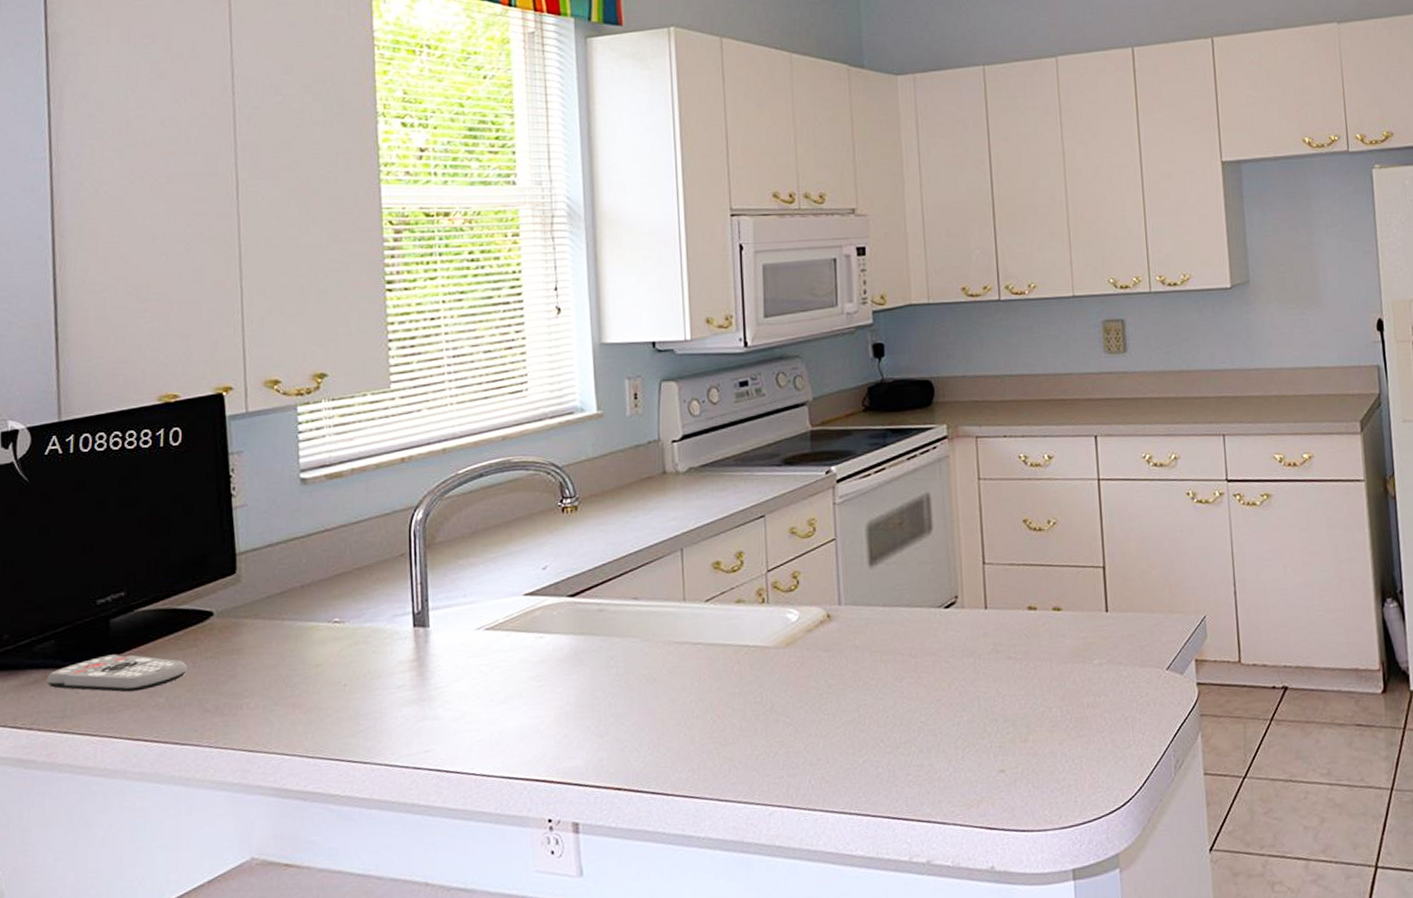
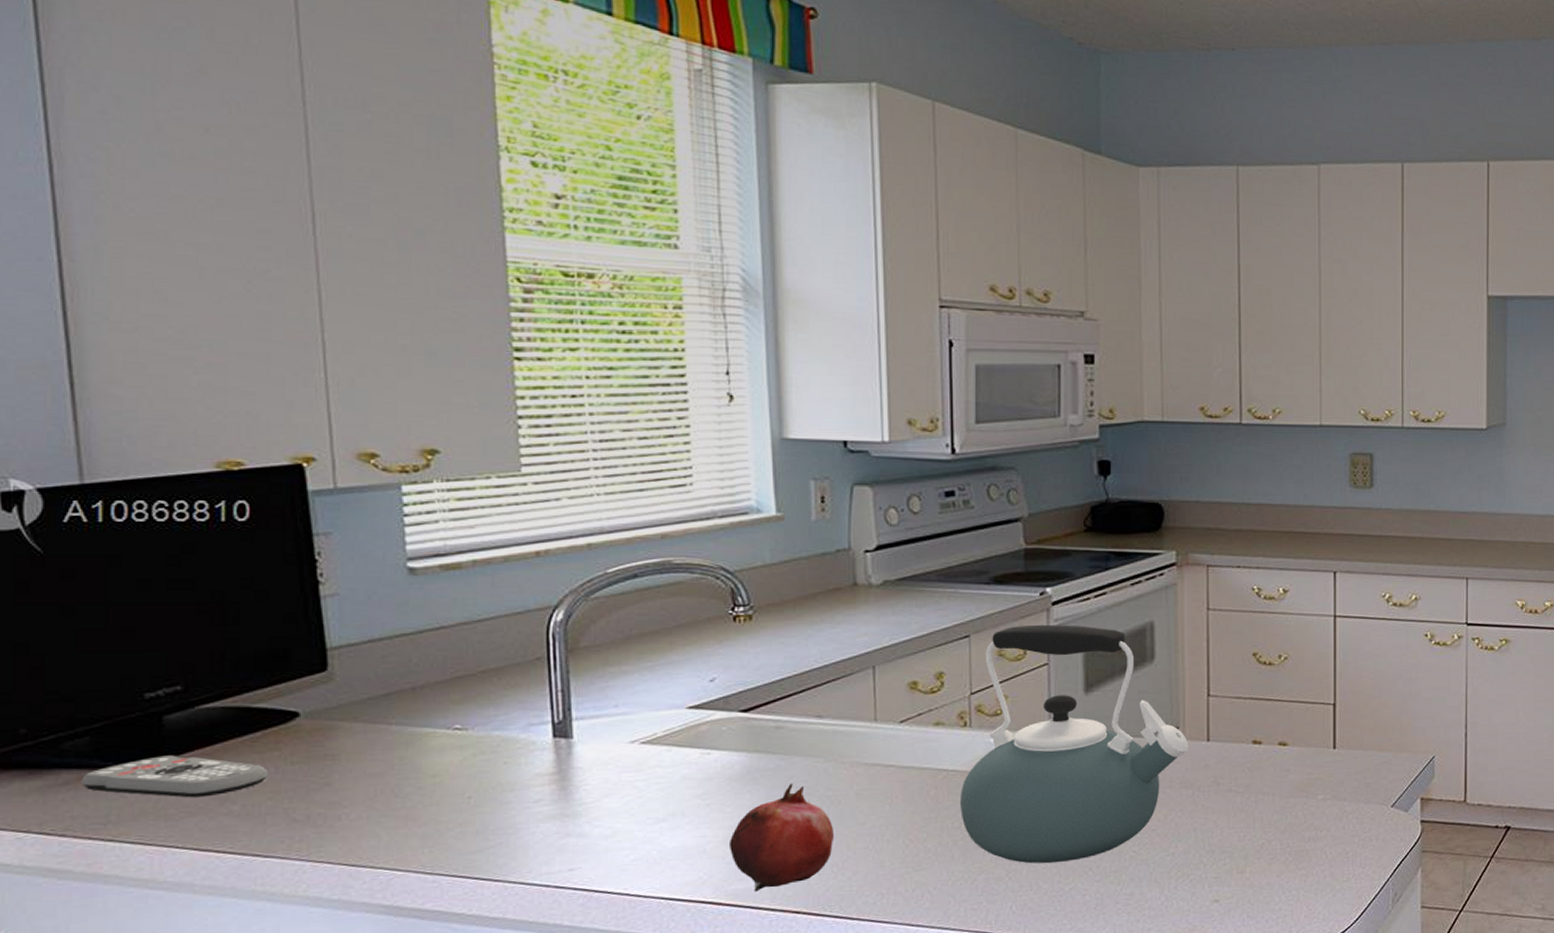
fruit: none [560,663,650,770] -> present [730,783,833,892]
kettle: none [761,500,968,737] -> present [960,624,1189,864]

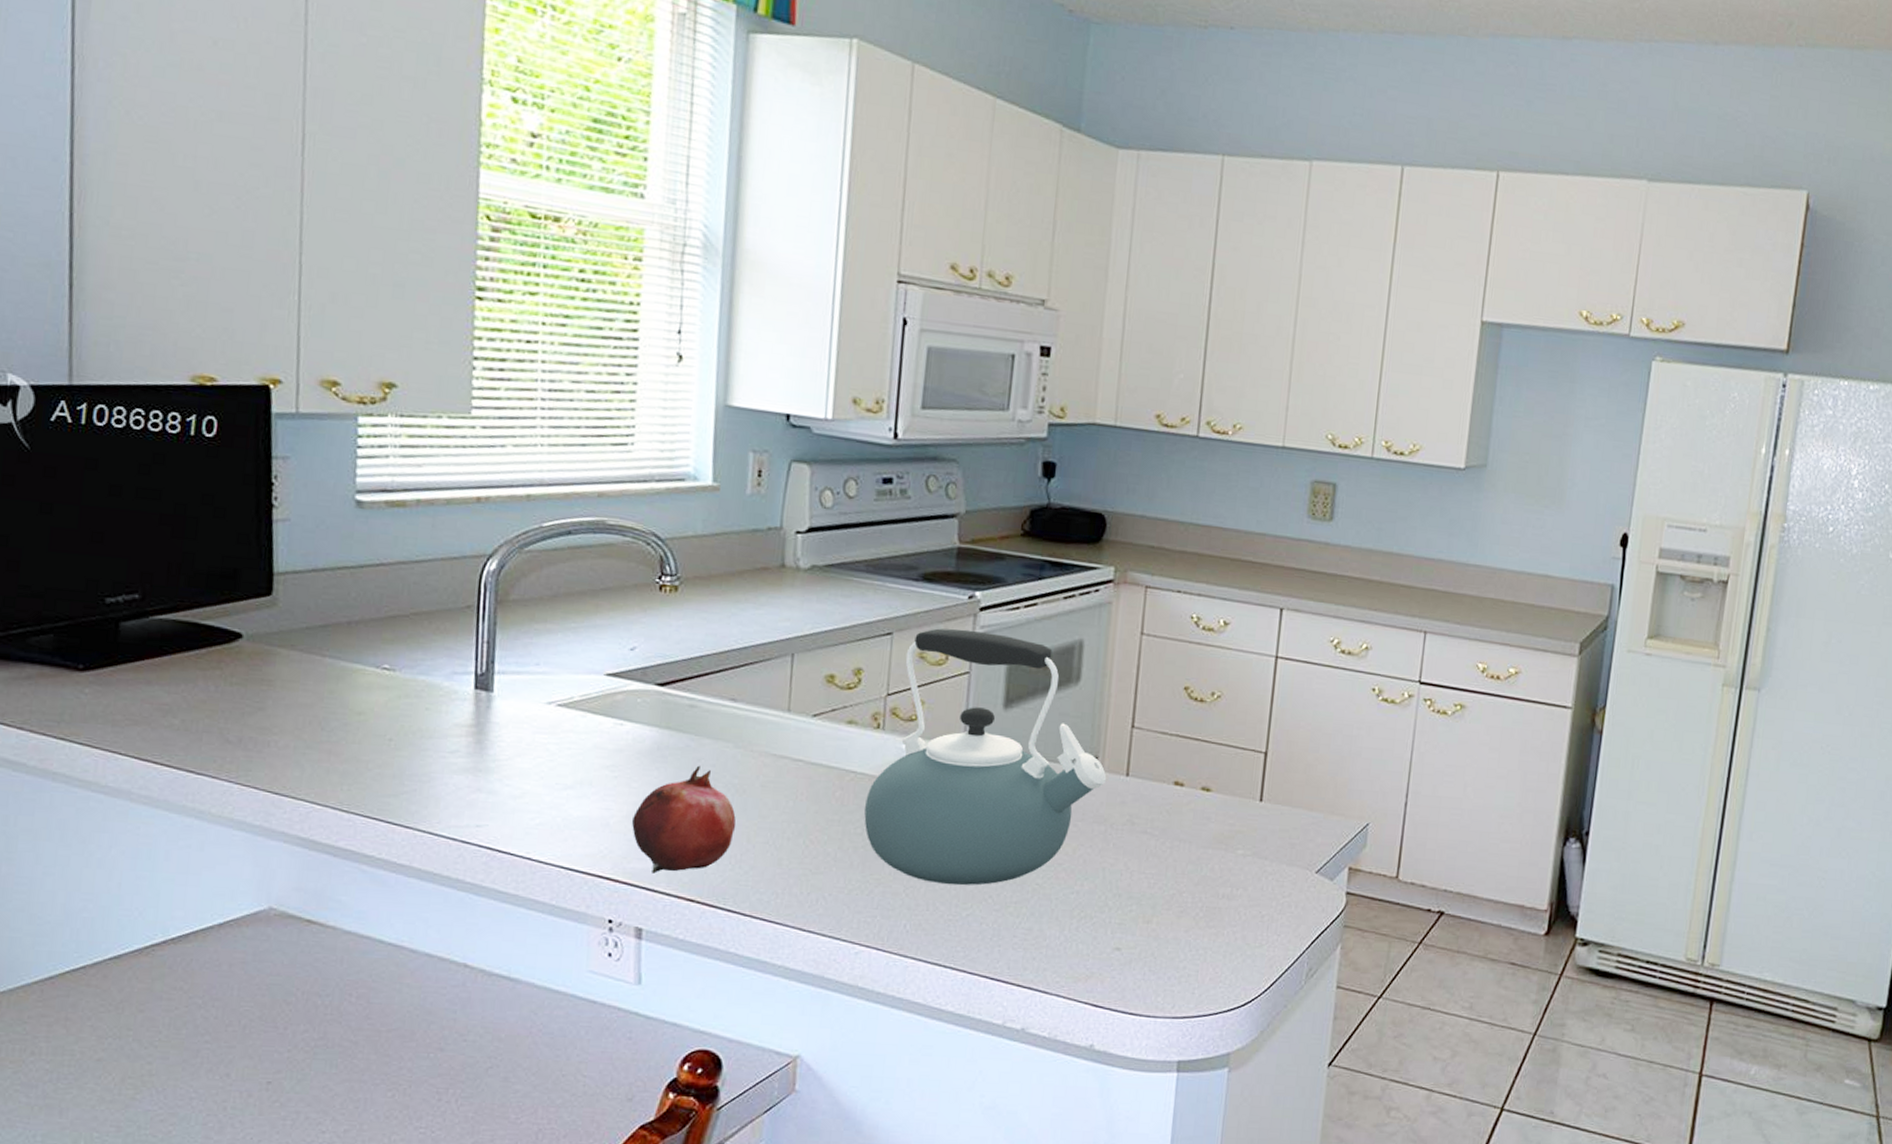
remote control: present [81,755,269,798] -> none [42,661,209,708]

